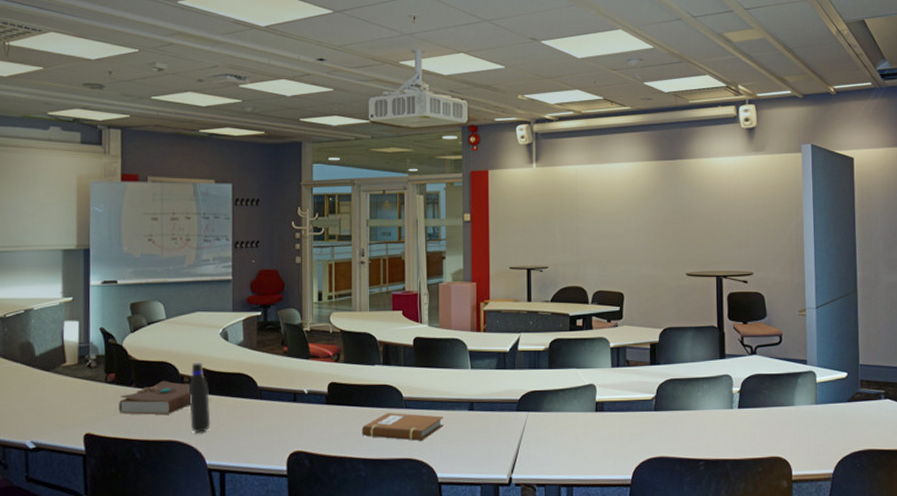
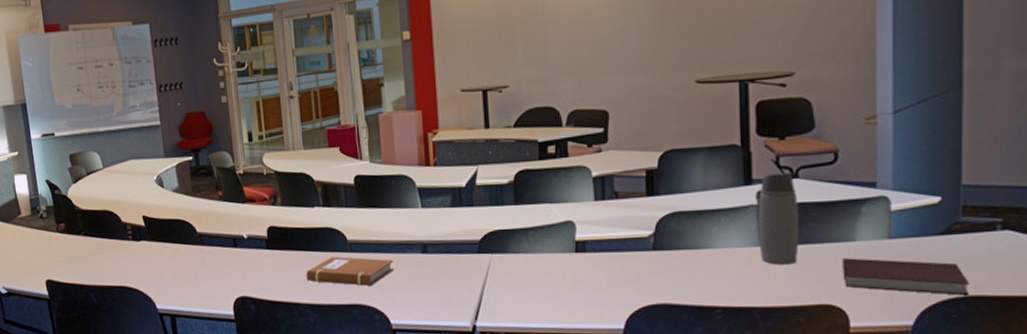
book: present [119,380,209,415] -> none [71,228,151,262]
water bottle: present [189,362,211,434] -> none [132,209,157,280]
water bottle: none [728,349,757,424] -> present [755,171,799,265]
notebook: none [786,419,867,449] -> present [842,258,969,295]

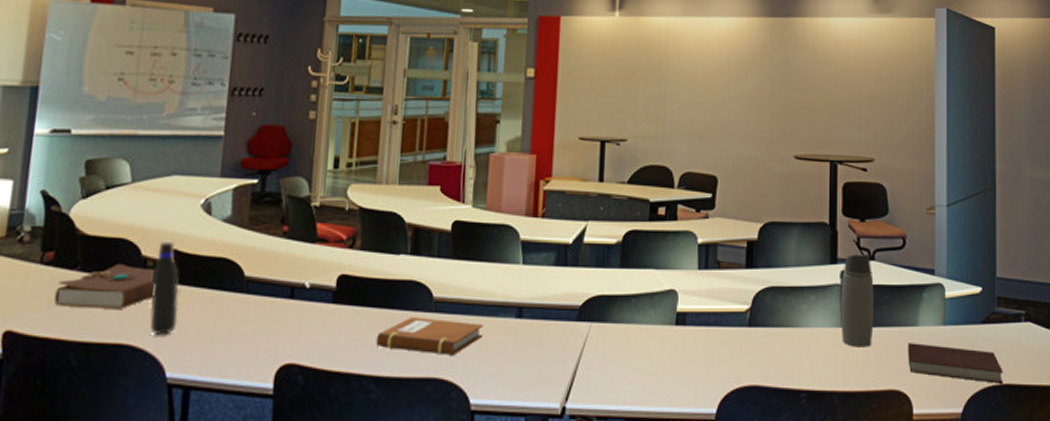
book: none [71,228,151,262] -> present [54,263,179,309]
water bottle: none [132,209,157,280] -> present [149,240,179,336]

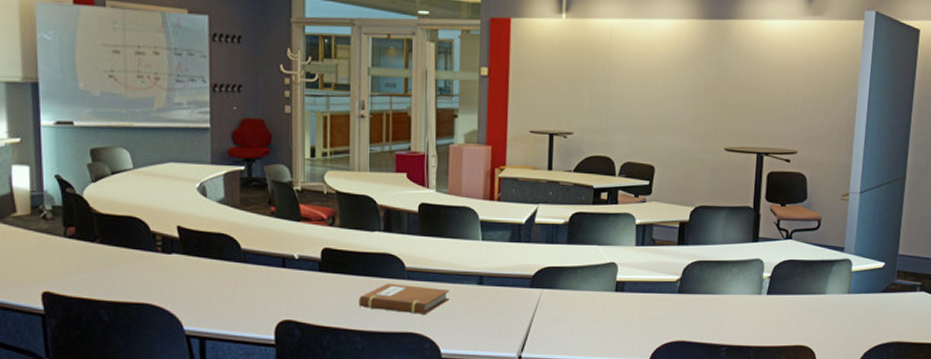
book: present [54,263,179,309] -> none [81,237,185,275]
water bottle: present [149,240,179,336] -> none [162,218,188,297]
water bottle: present [839,253,874,347] -> none [758,233,790,311]
notebook: present [908,343,1003,383] -> none [815,308,897,341]

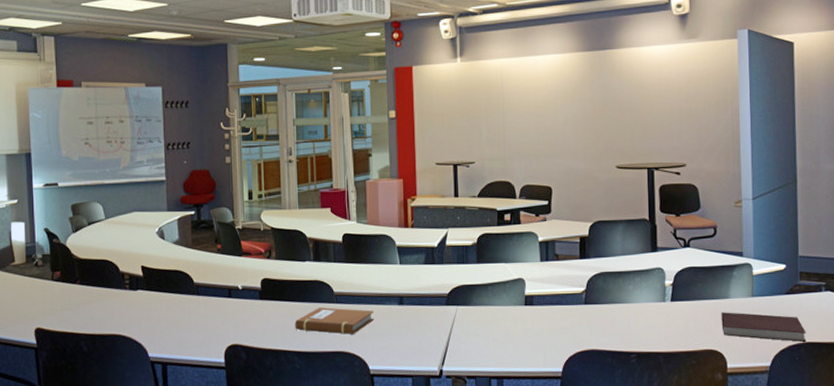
notebook: none [815,308,897,341] -> present [721,312,806,342]

